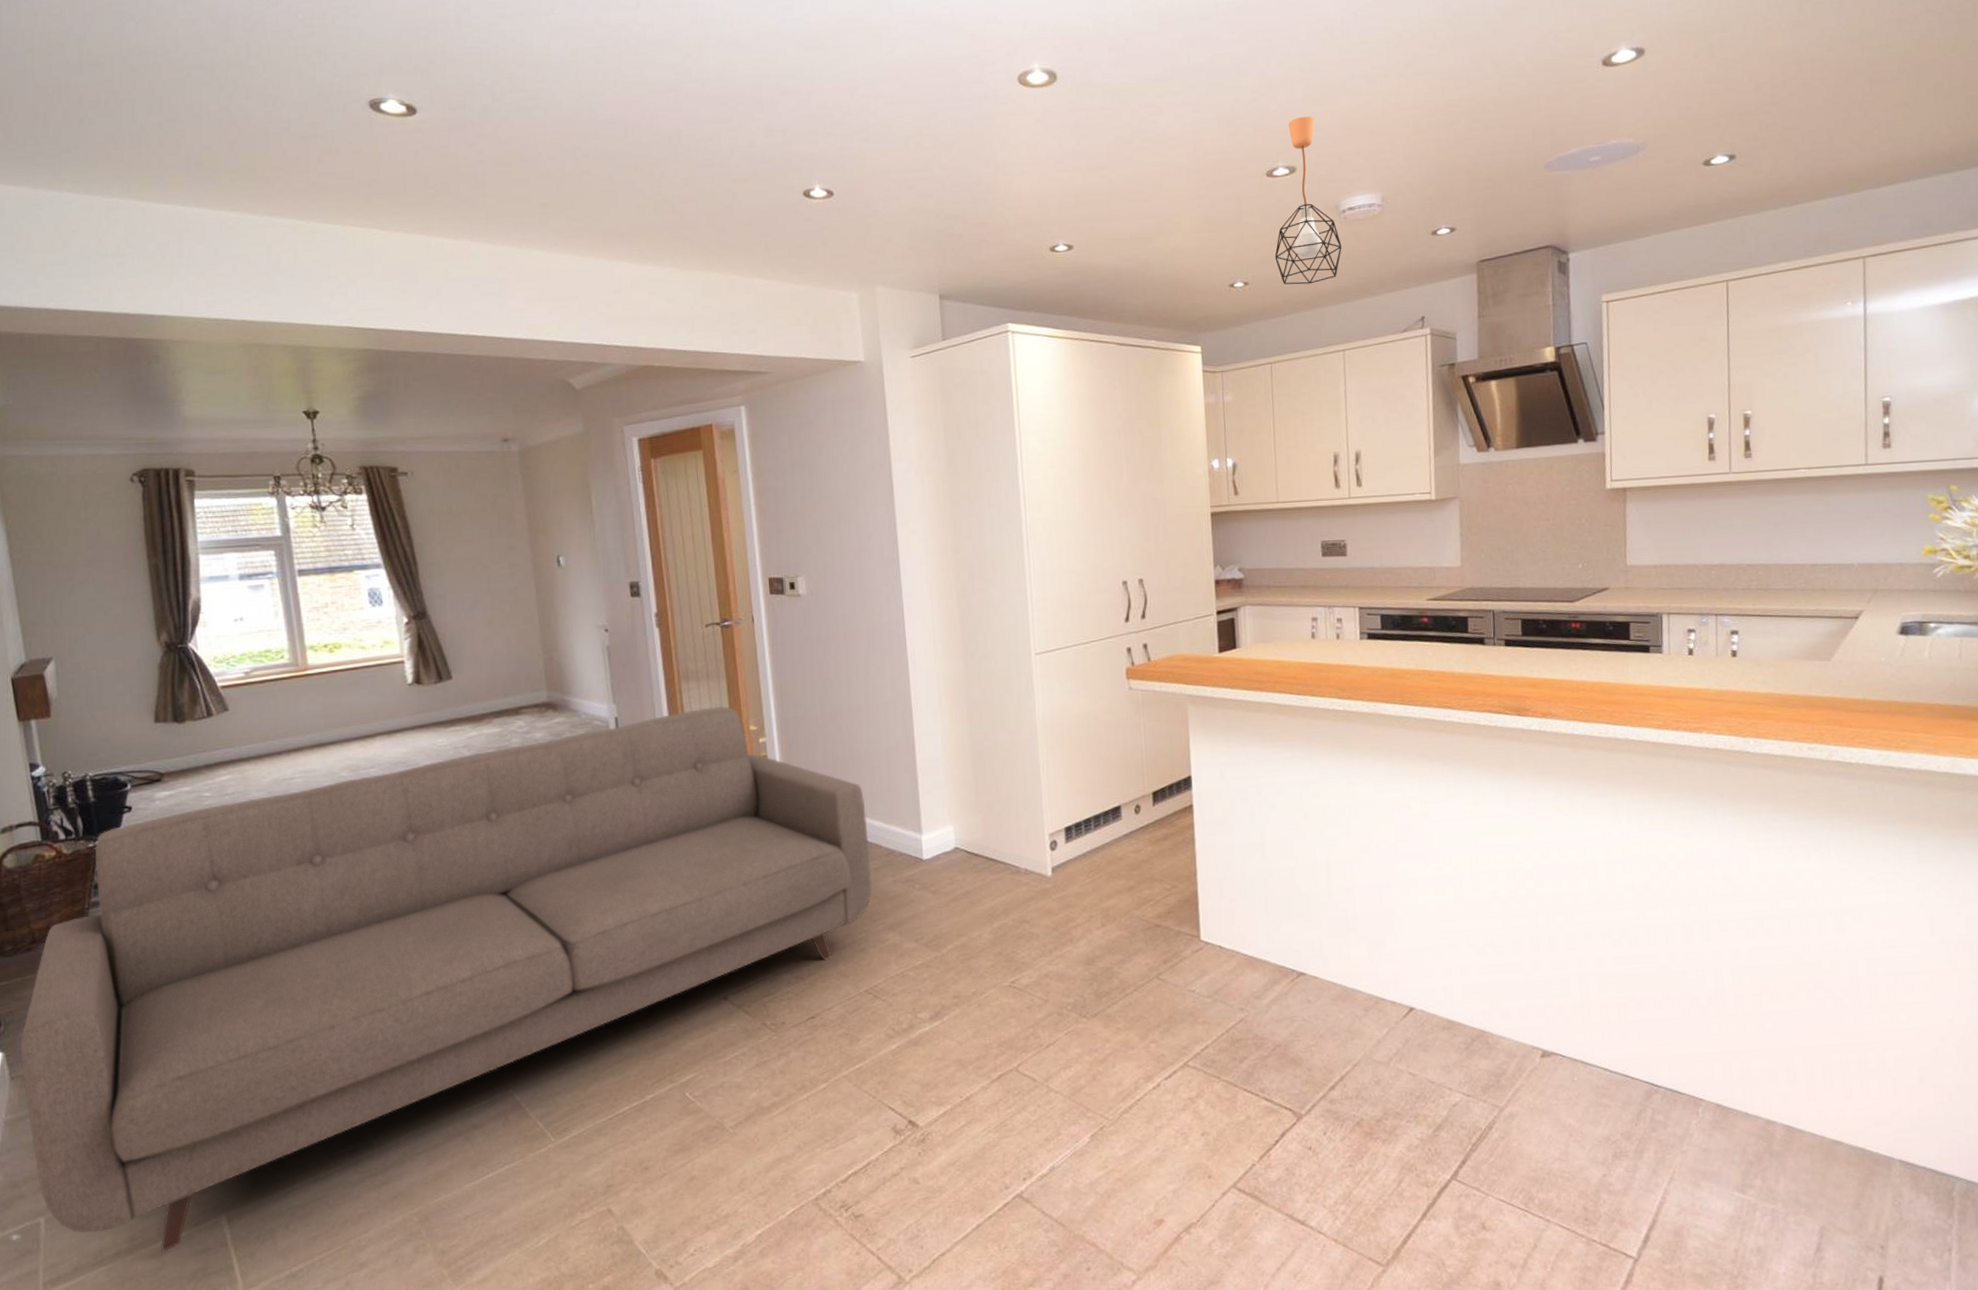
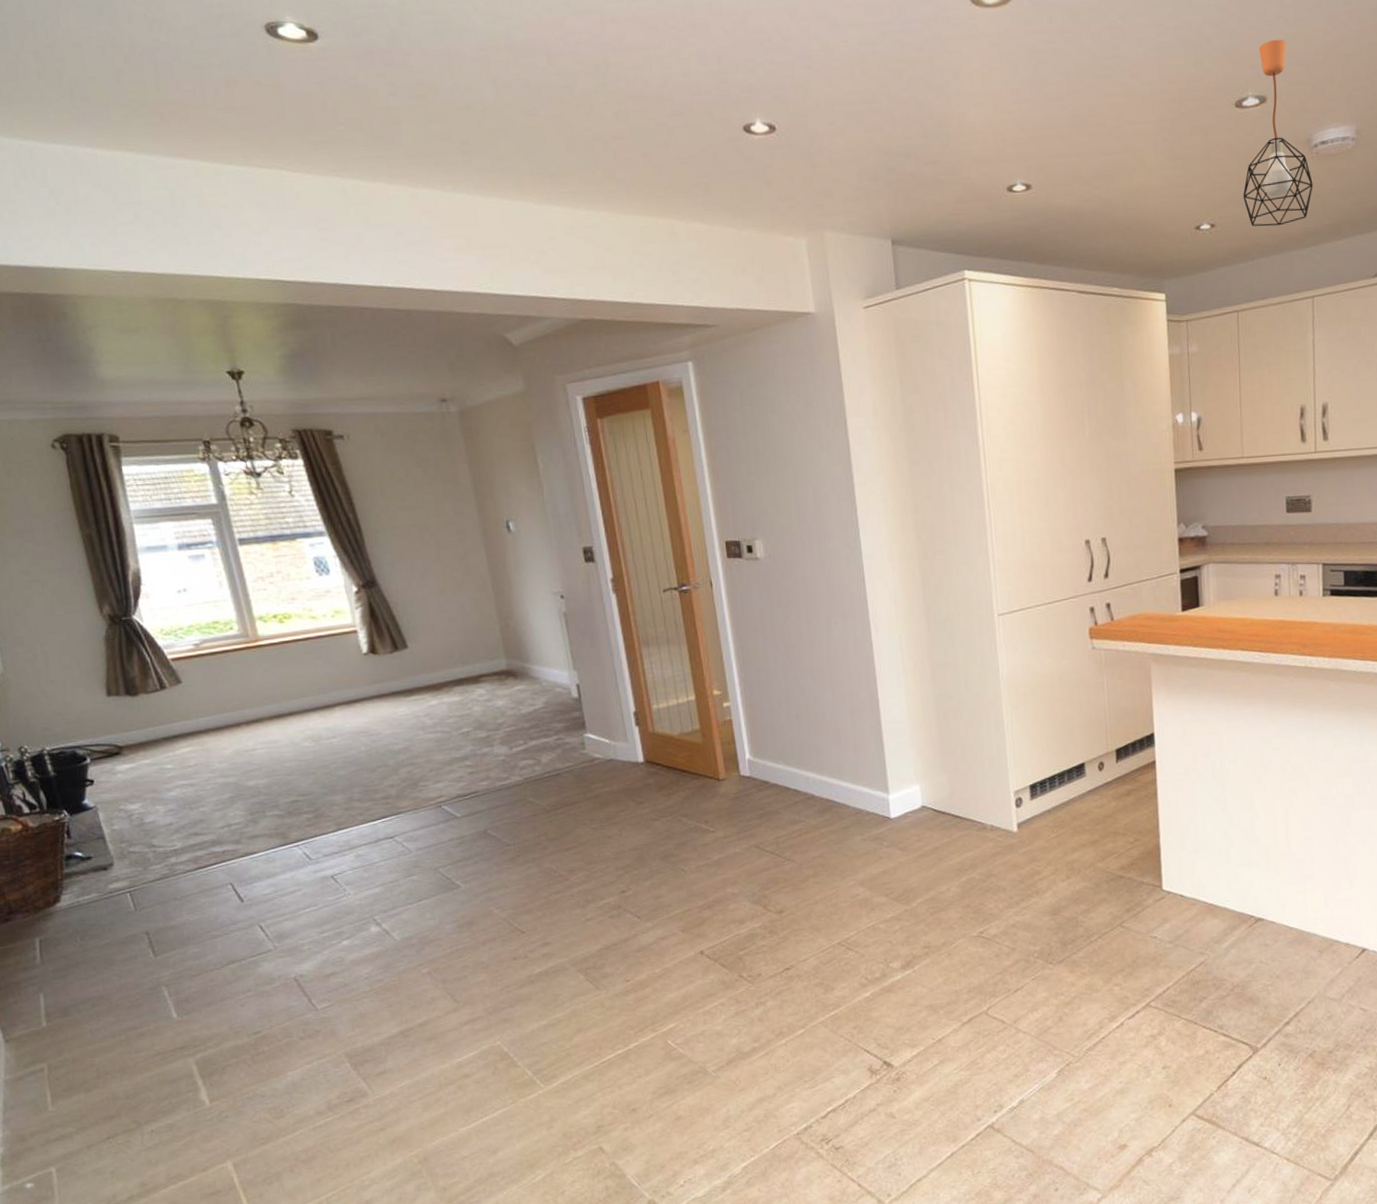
sofa: present [19,706,872,1252] -> none [10,672,841,1195]

